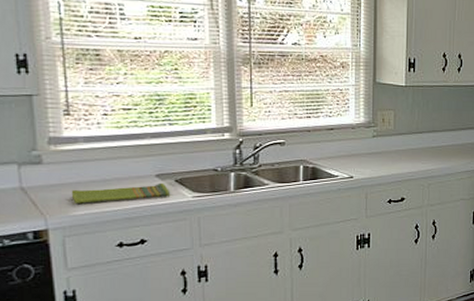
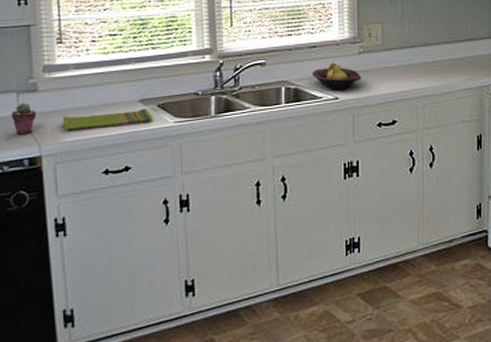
potted succulent: none [11,175,42,208] -> present [11,103,37,135]
fruit bowl: none [329,144,375,170] -> present [312,63,362,90]

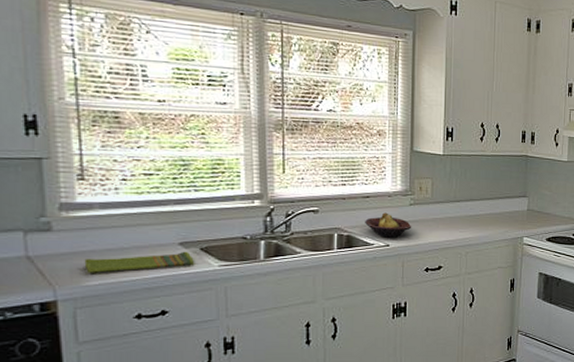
potted succulent: present [11,103,37,135] -> none [16,243,50,278]

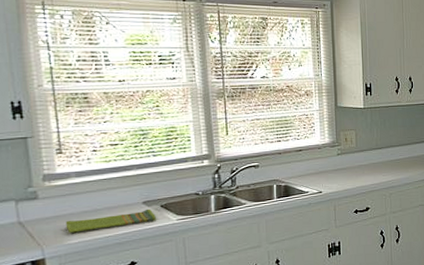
fruit bowl: present [365,212,412,238] -> none [299,163,341,186]

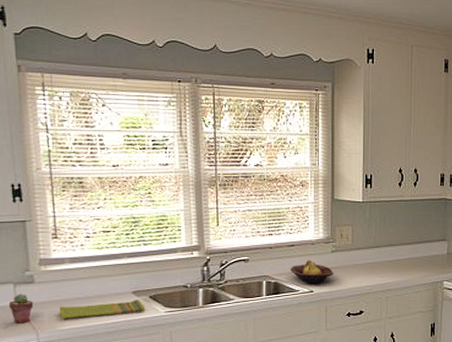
potted succulent: none [10,210,38,241] -> present [8,293,34,323]
fruit bowl: none [299,163,341,186] -> present [291,260,334,284]

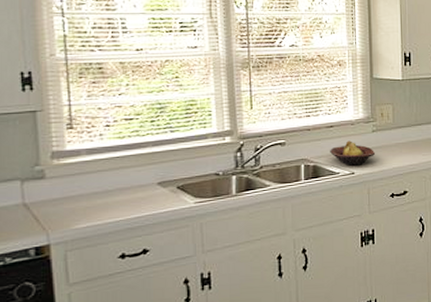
potted succulent: present [8,293,34,323] -> none [14,190,44,224]
dish towel: present [59,299,144,319] -> none [74,190,171,216]

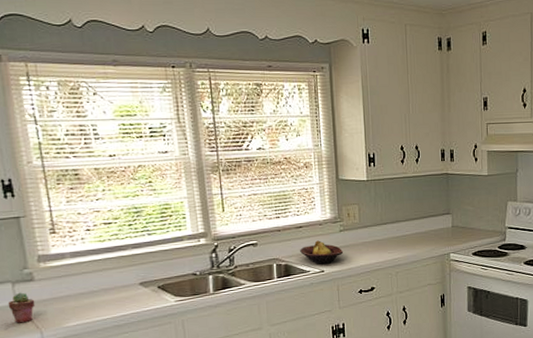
potted succulent: none [14,190,44,224] -> present [8,292,36,324]

